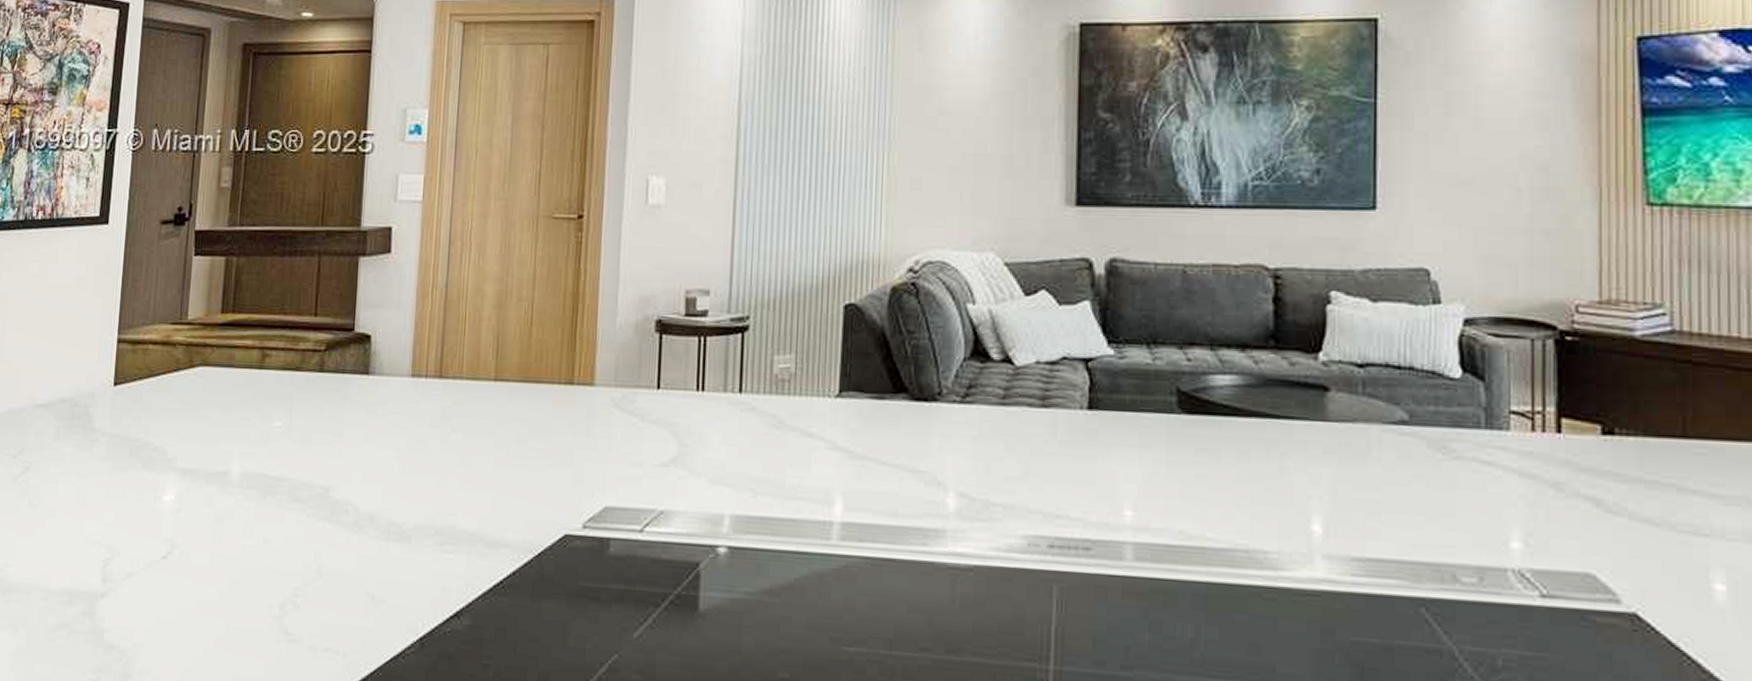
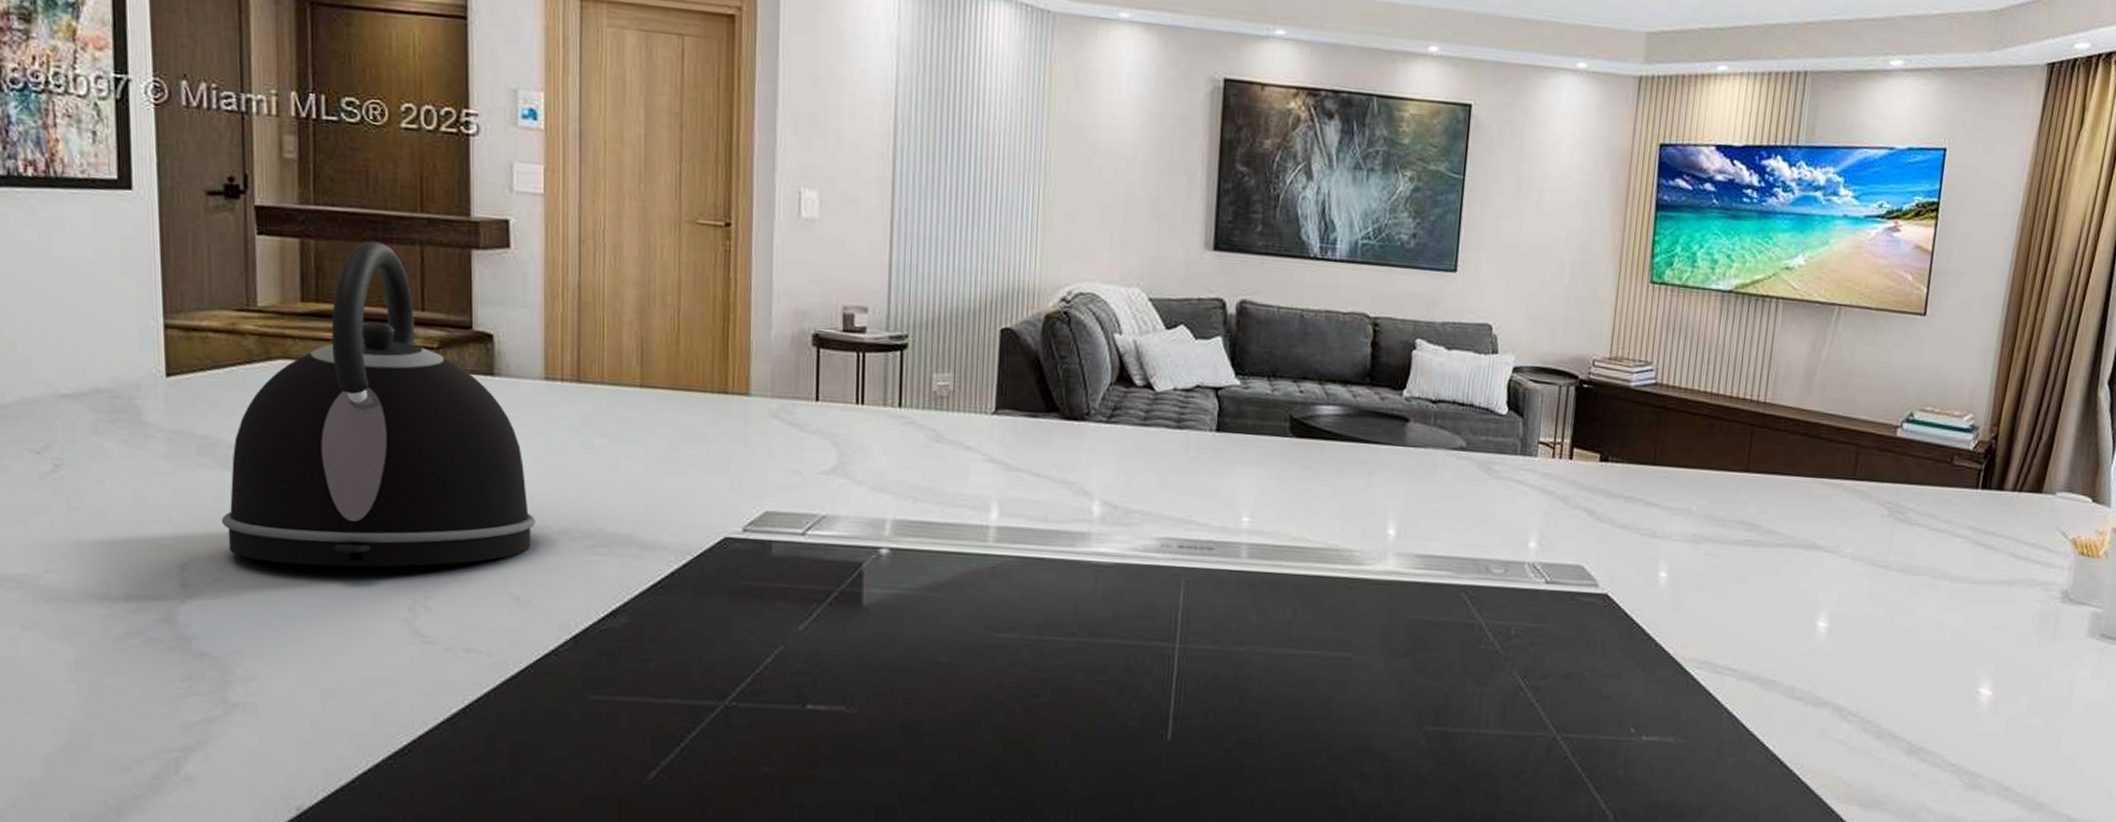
kettle: none [139,255,394,564] -> present [221,241,535,567]

